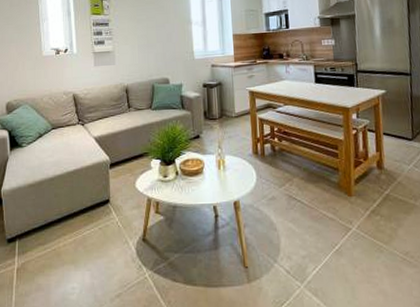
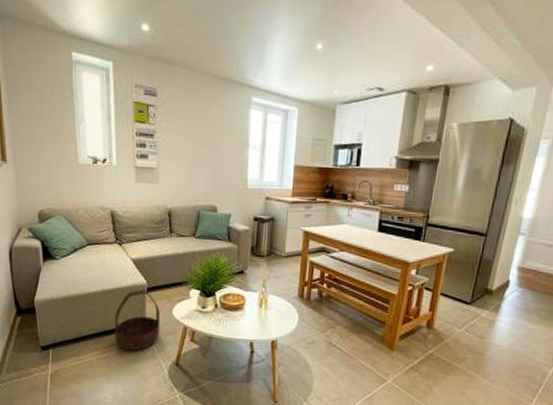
basket: none [80,166,125,232] -> present [114,289,160,351]

